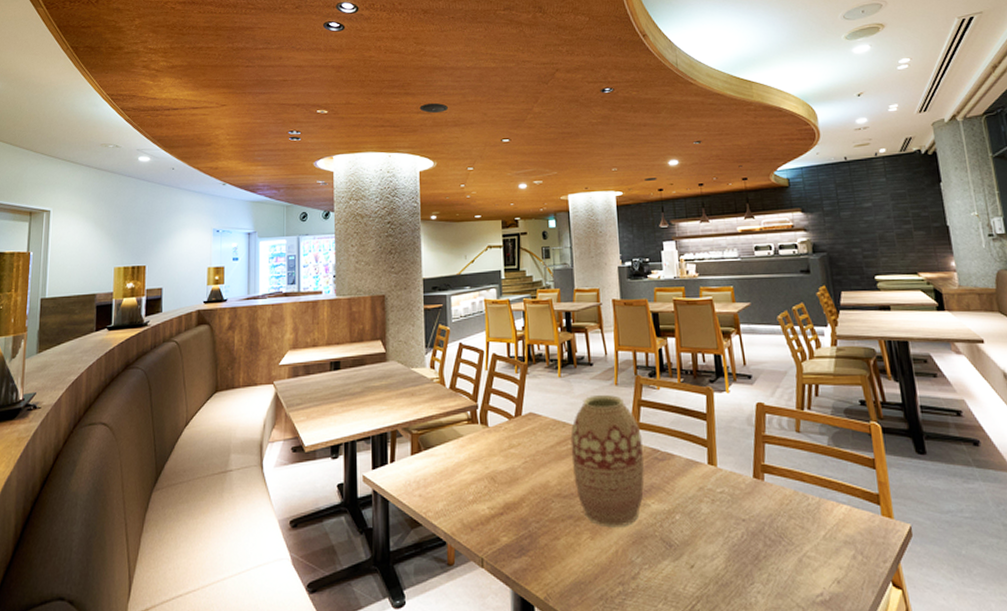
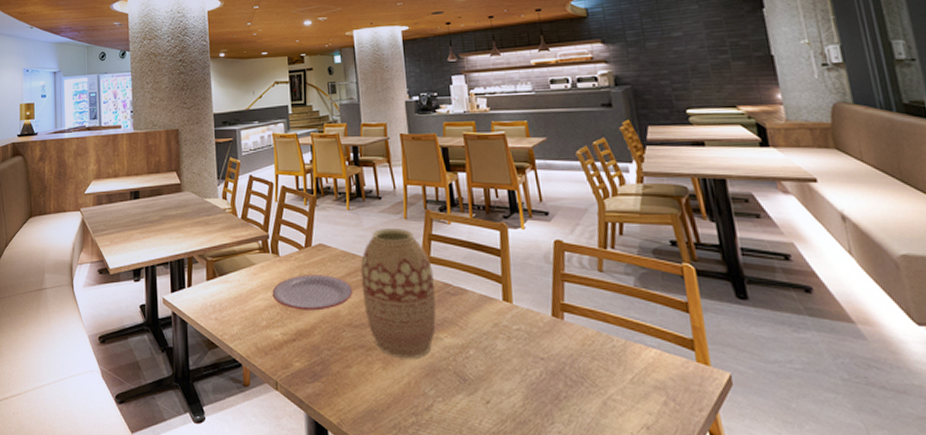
plate: none [480,444,563,483] -> present [272,275,353,311]

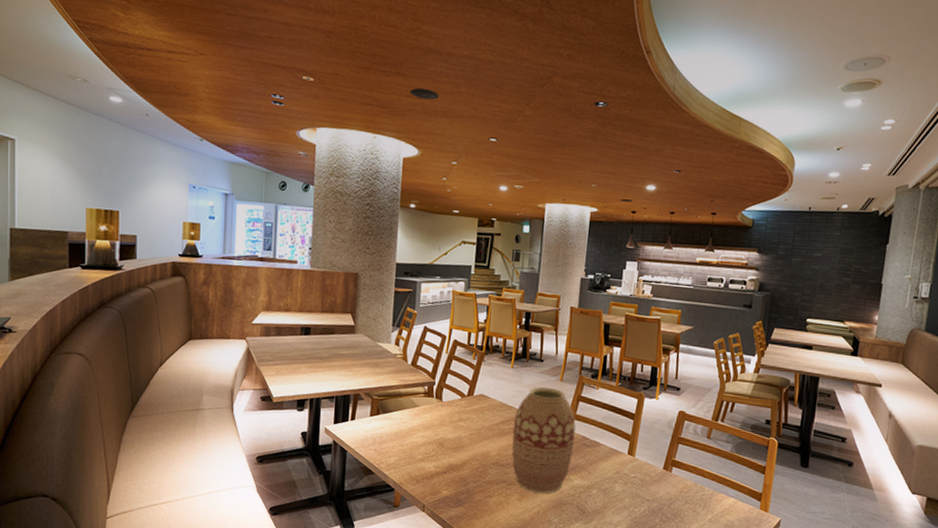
plate: present [272,275,353,311] -> none [431,419,505,450]

